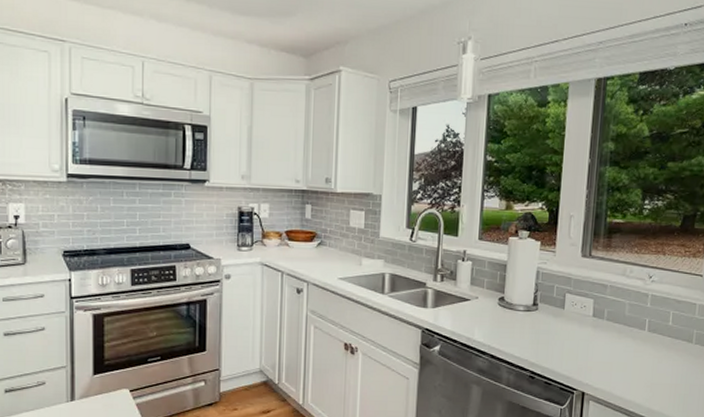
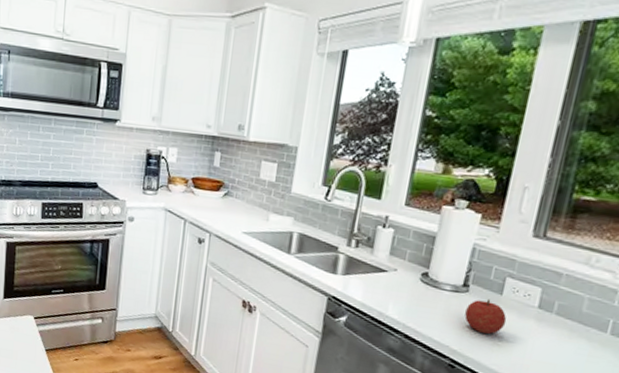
fruit: none [537,314,570,345] -> present [464,299,507,335]

